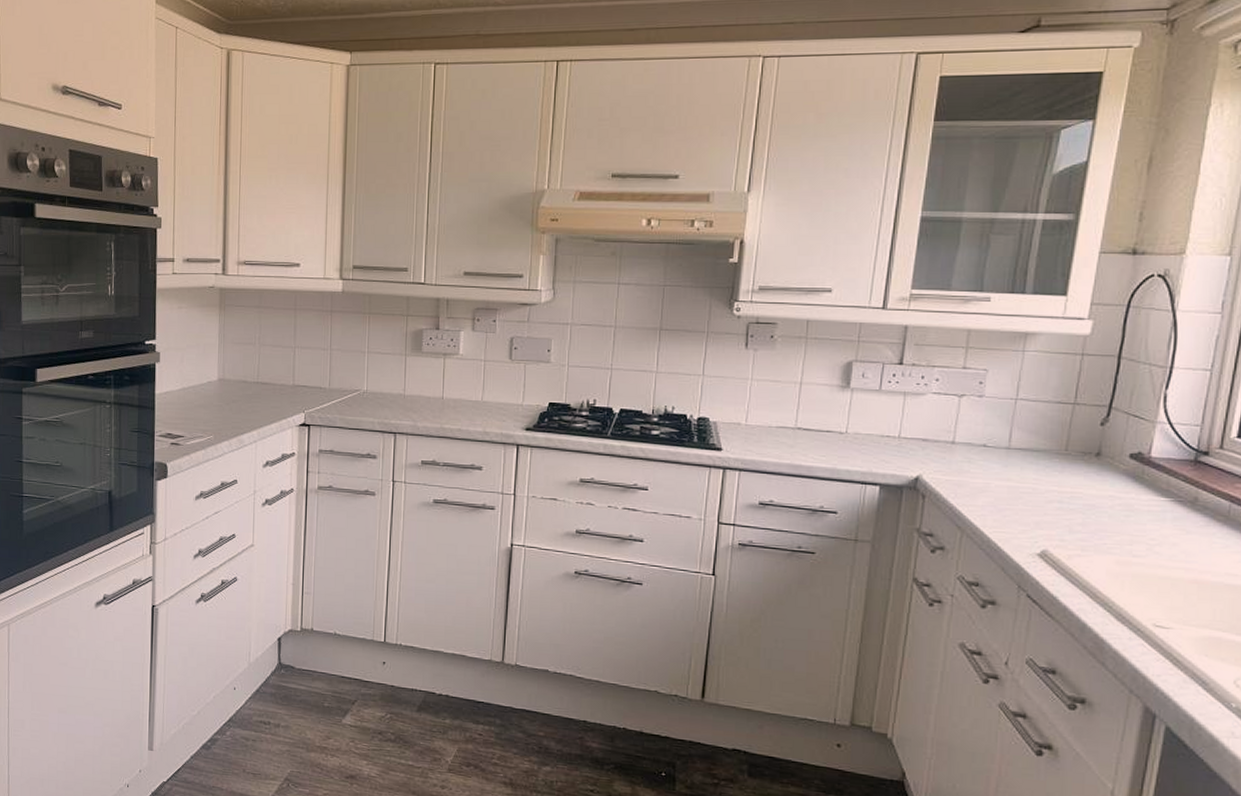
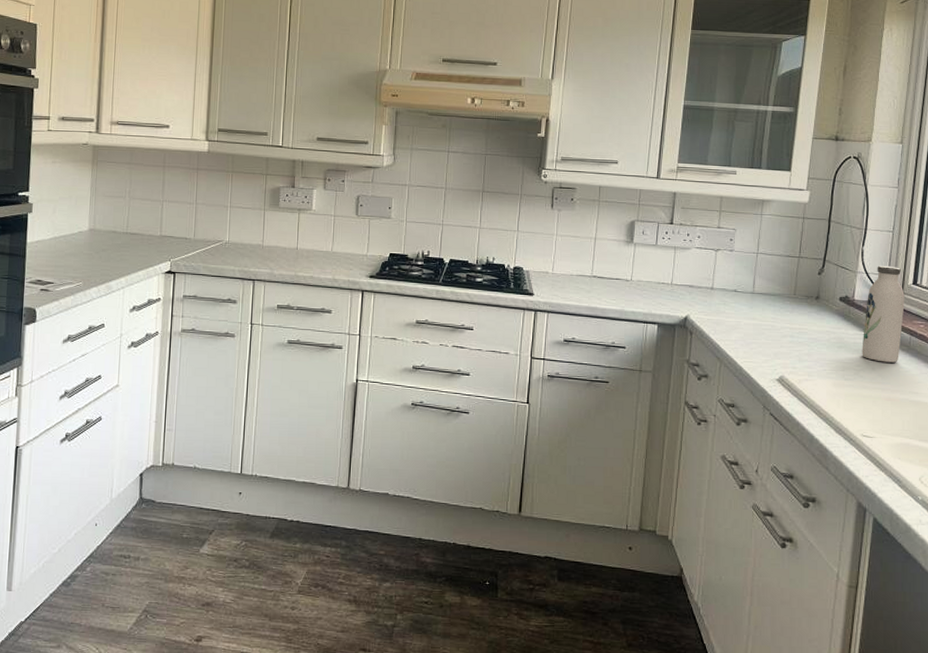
water bottle: none [1158,413,1224,537] -> present [862,265,905,363]

